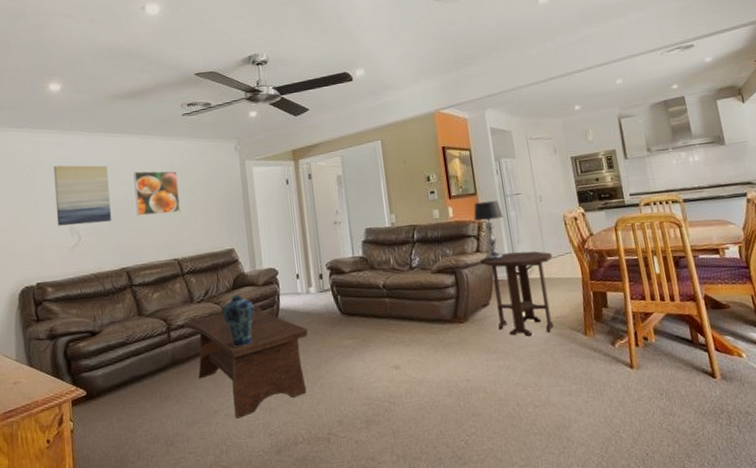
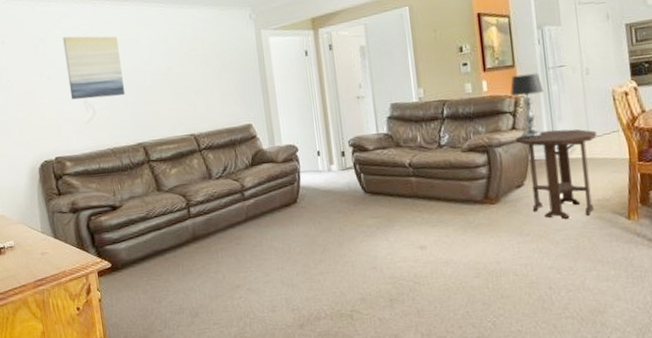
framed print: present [133,171,180,216] -> none [144,41,195,90]
coffee table: present [184,305,308,419] -> none [203,183,330,293]
vase: present [222,294,254,347] -> none [241,170,274,224]

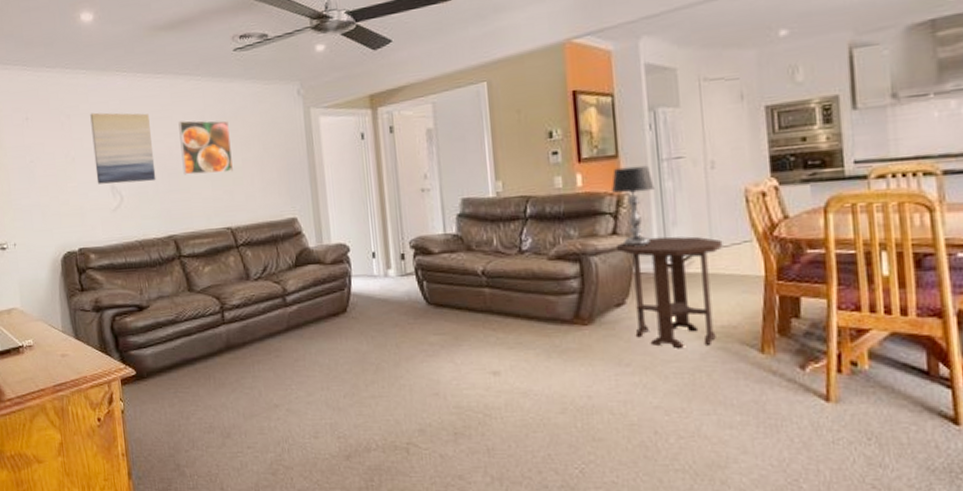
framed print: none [144,41,195,90] -> present [178,120,233,175]

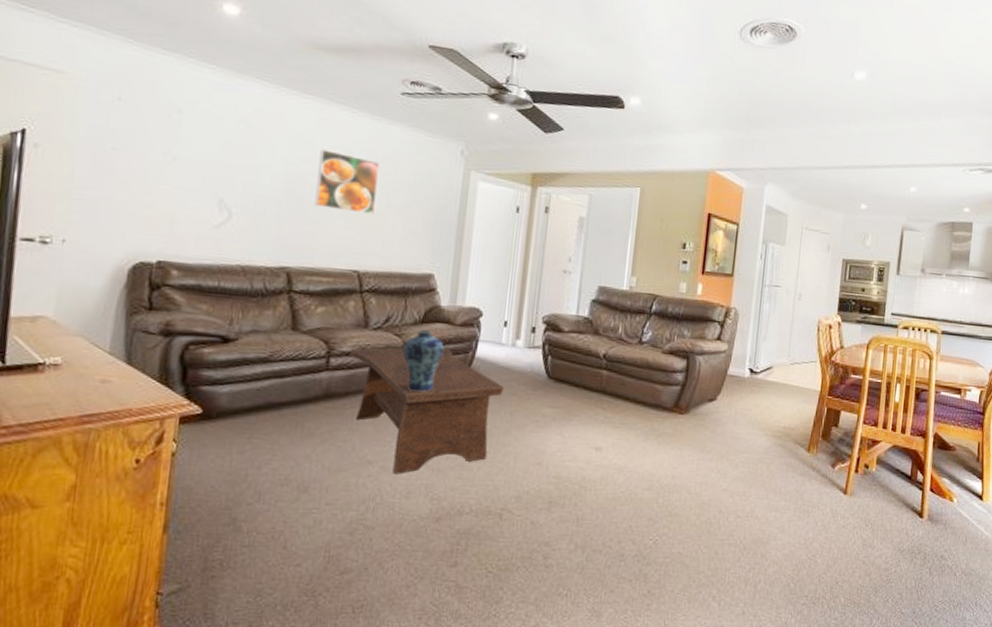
wall art: present [90,112,156,184] -> none [201,114,286,205]
coffee table: none [239,287,385,415] -> present [349,347,504,474]
vase: none [283,272,321,334] -> present [402,329,444,392]
table lamp: present [612,165,655,247] -> none [724,285,756,354]
side table: present [615,236,723,348] -> none [717,347,797,442]

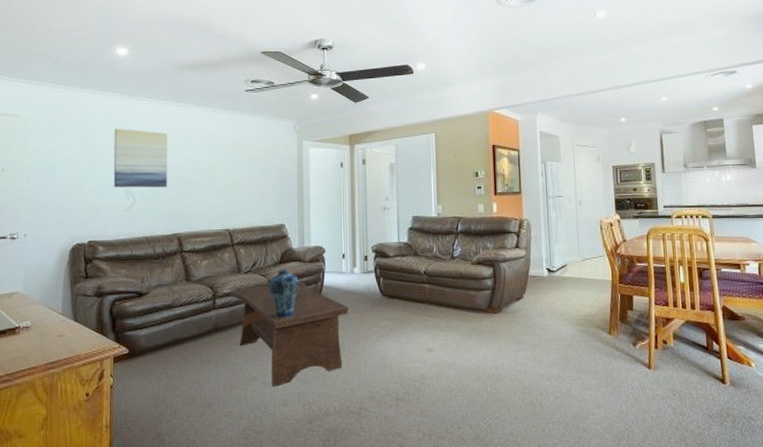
wall art: none [201,114,286,205] -> present [113,128,168,188]
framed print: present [314,149,379,215] -> none [192,141,235,185]

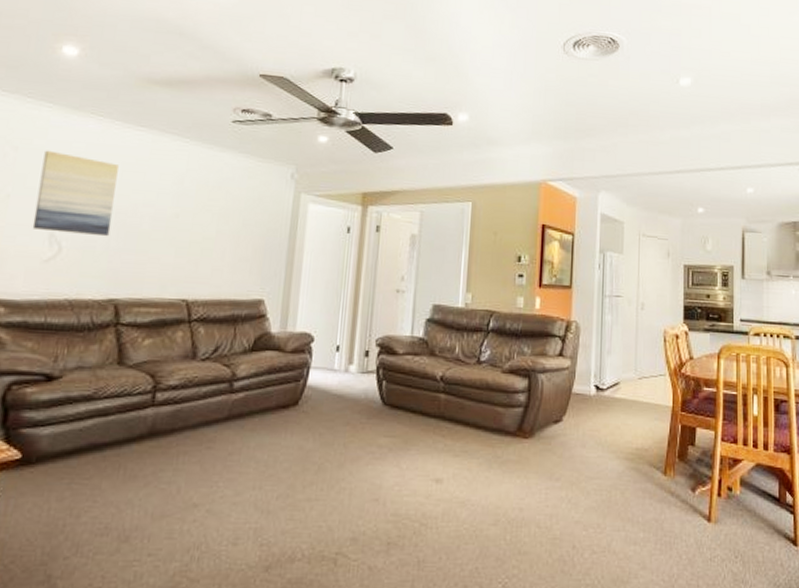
coffee table: present [229,281,349,387] -> none [176,376,337,518]
vase: present [268,268,299,318] -> none [231,358,274,425]

